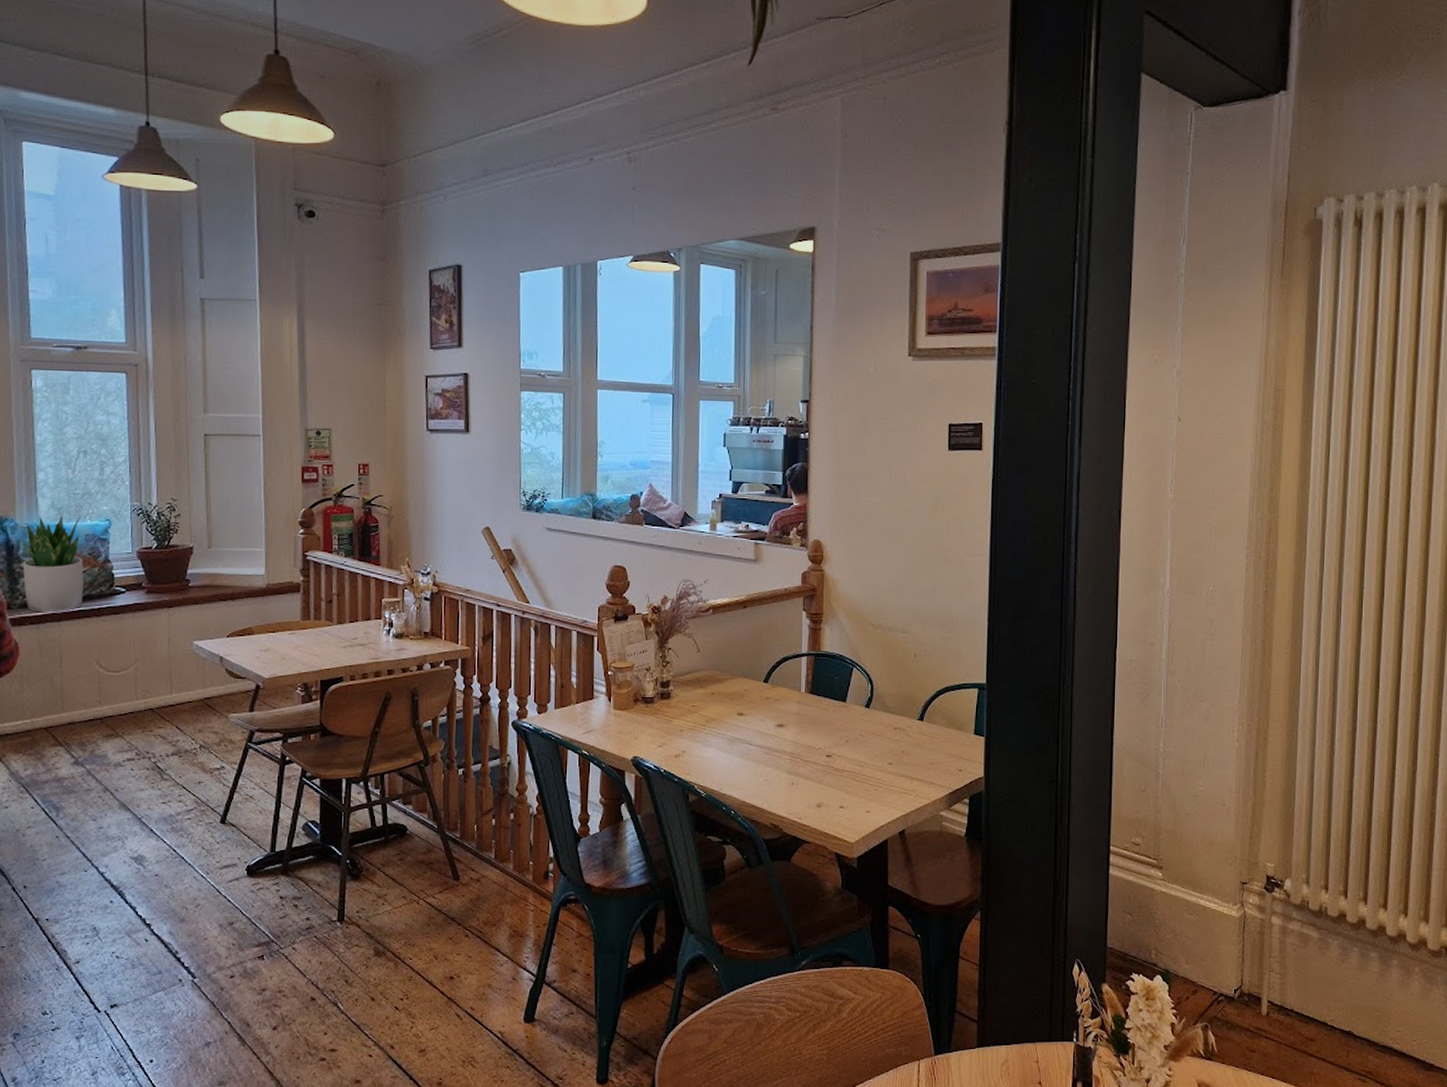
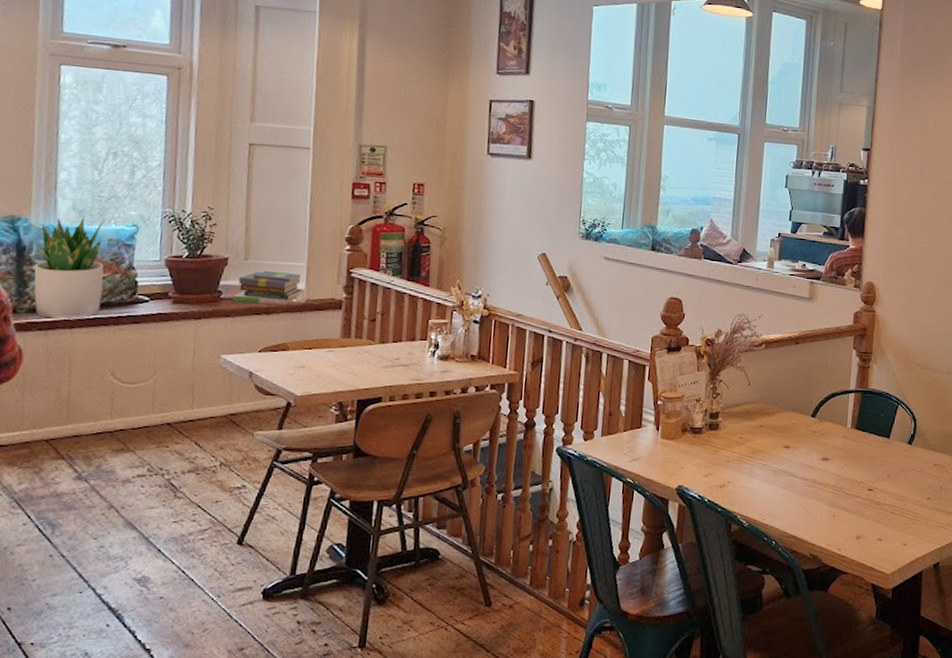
books: none [199,557,263,591] -> present [232,270,303,306]

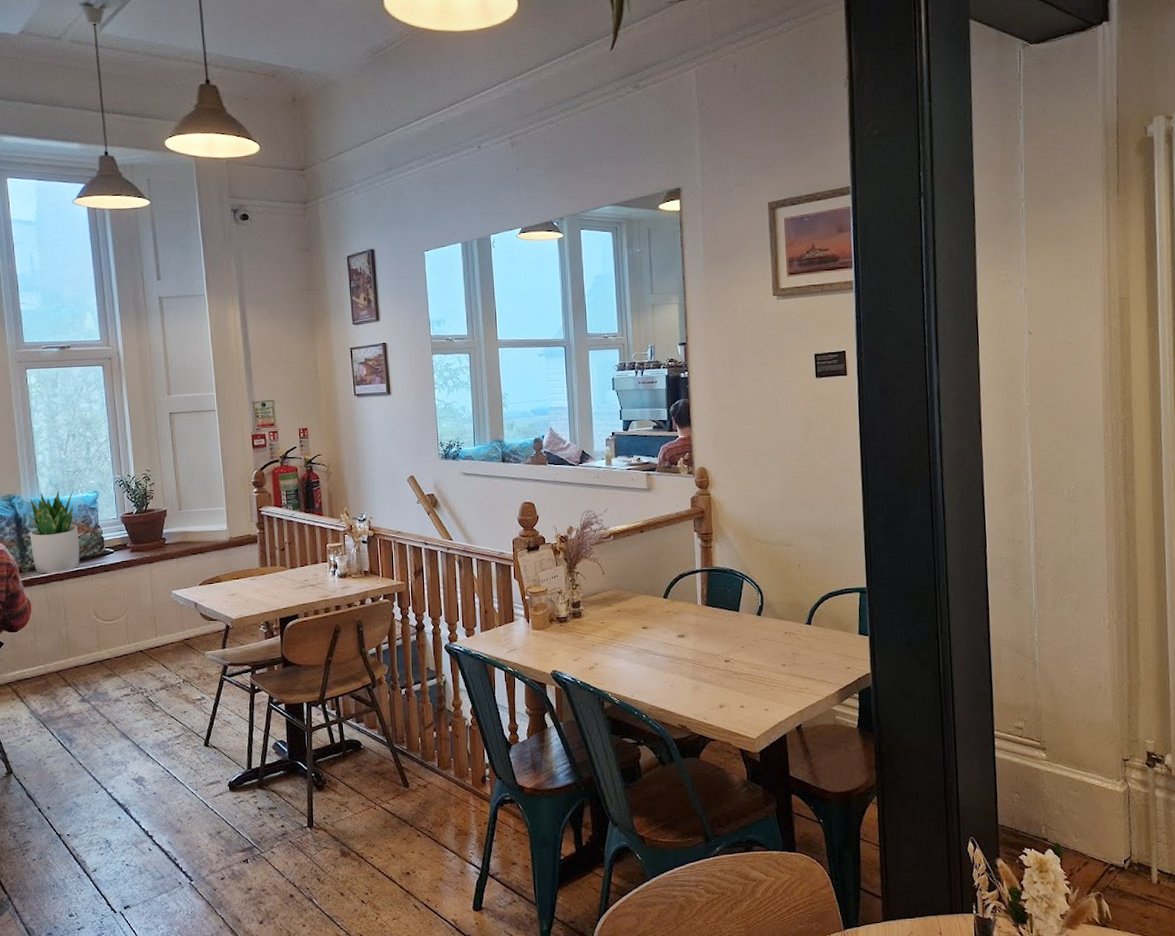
books: present [232,270,303,306] -> none [174,516,226,546]

